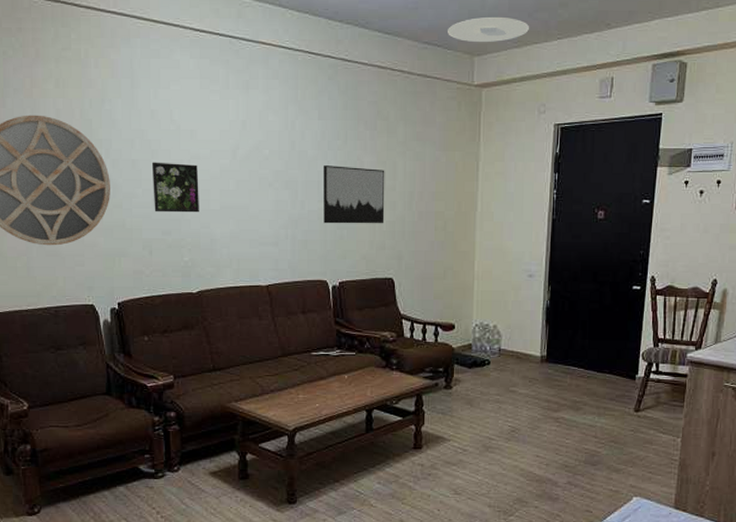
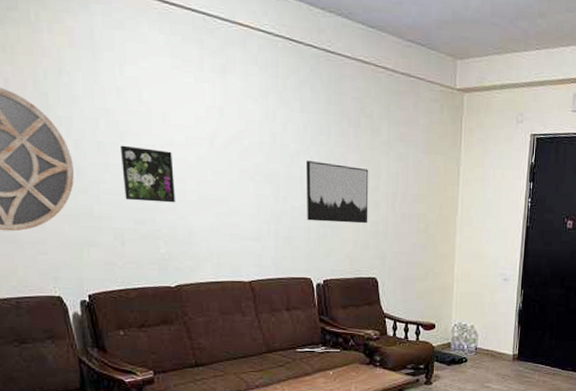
ceiling light: present [448,16,530,43] -> none [431,19,511,47]

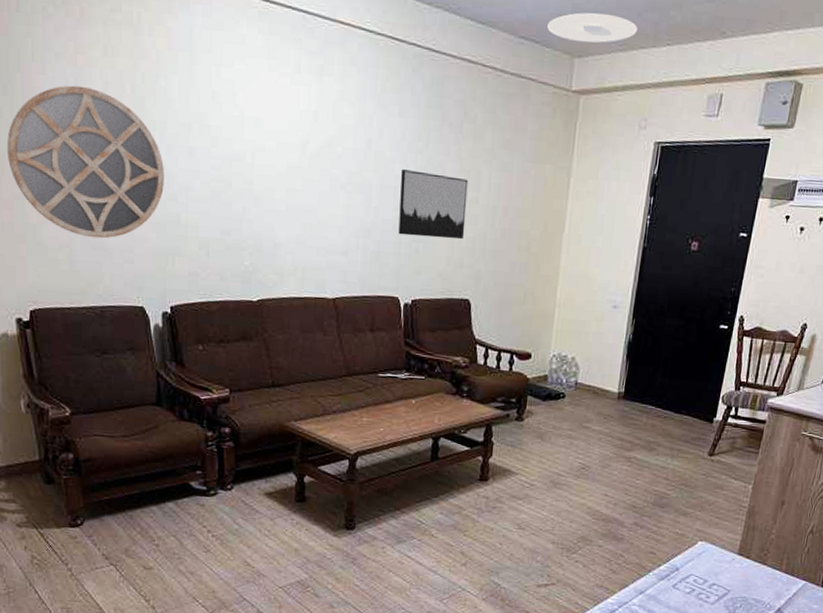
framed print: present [119,145,175,203] -> none [211,151,263,213]
ceiling light: none [431,19,511,47] -> present [547,12,638,43]

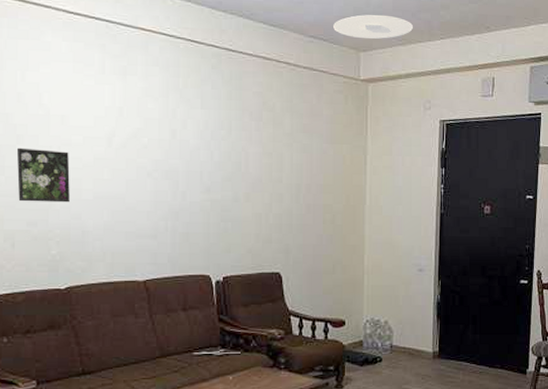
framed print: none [211,151,263,213] -> present [16,147,70,203]
wall art: present [398,169,468,240] -> none [205,156,271,217]

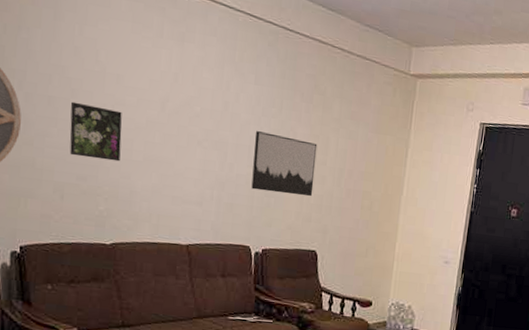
wall art: none [205,156,271,217] -> present [251,131,317,197]
ceiling light: present [333,14,414,40] -> none [389,9,467,37]

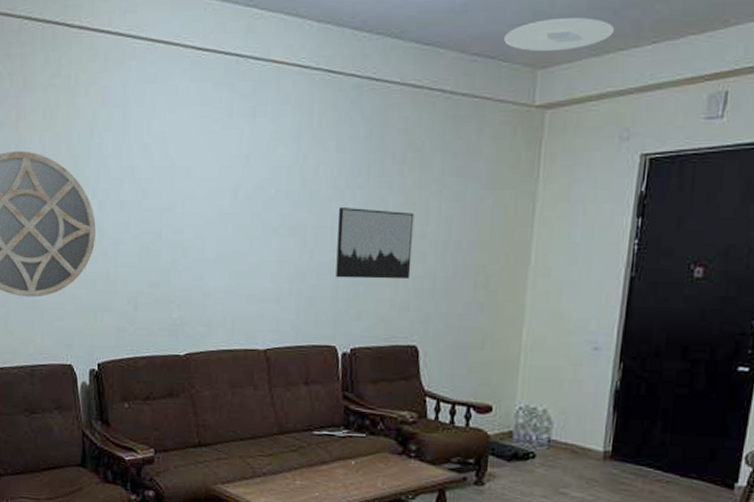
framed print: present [69,101,122,162] -> none [141,203,193,263]
ceiling light: none [389,9,467,37] -> present [504,17,615,52]

